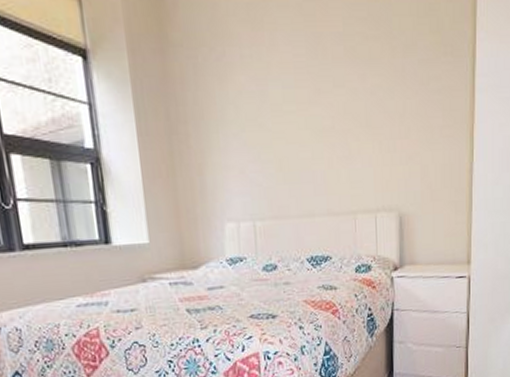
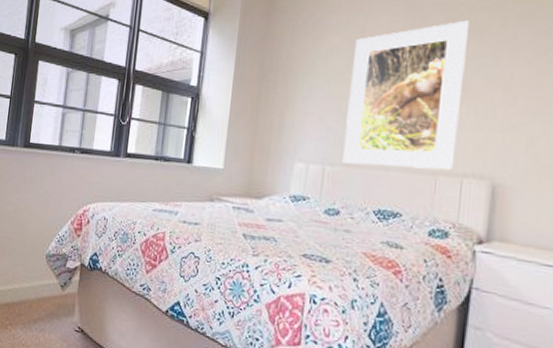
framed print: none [263,51,368,216] -> present [343,20,470,171]

